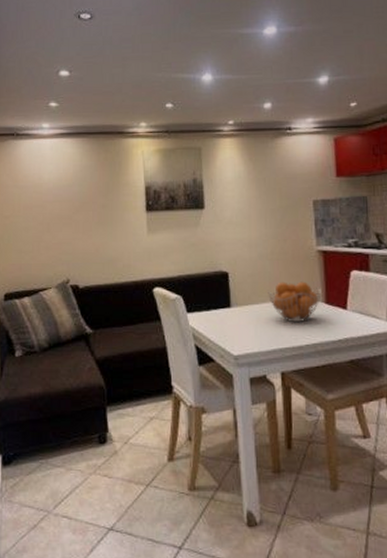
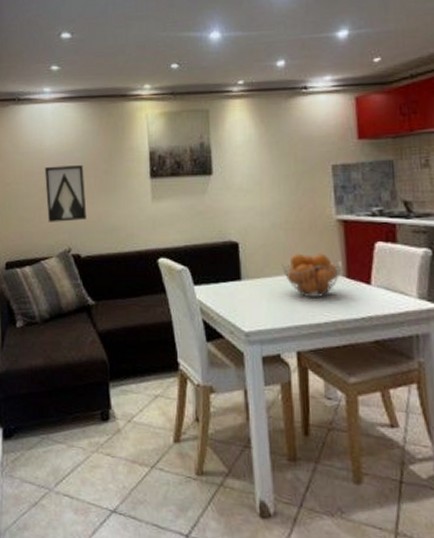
wall art: none [44,199,85,254] -> present [45,165,87,222]

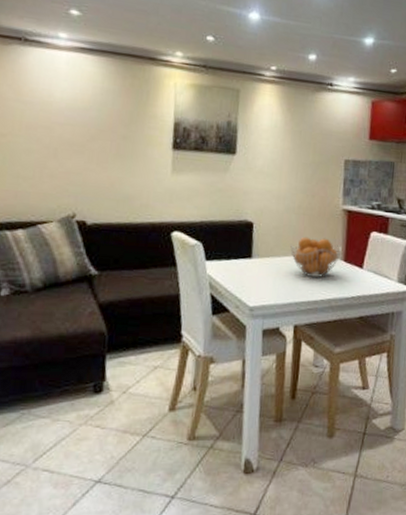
wall art: present [45,165,87,222] -> none [50,121,99,186]

